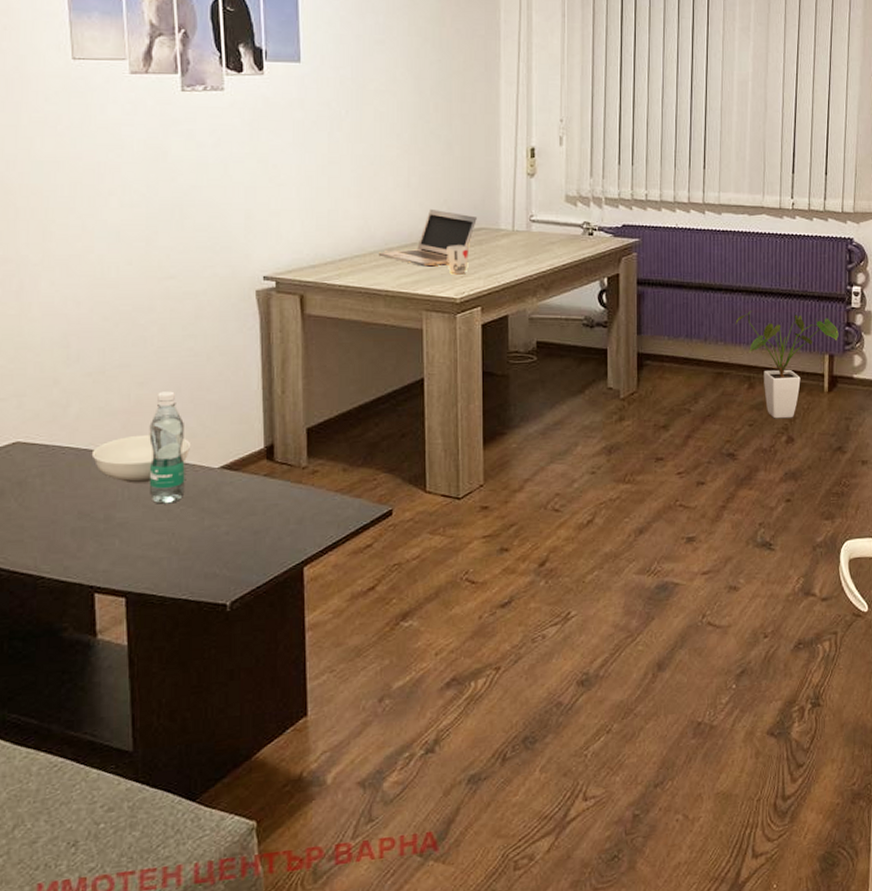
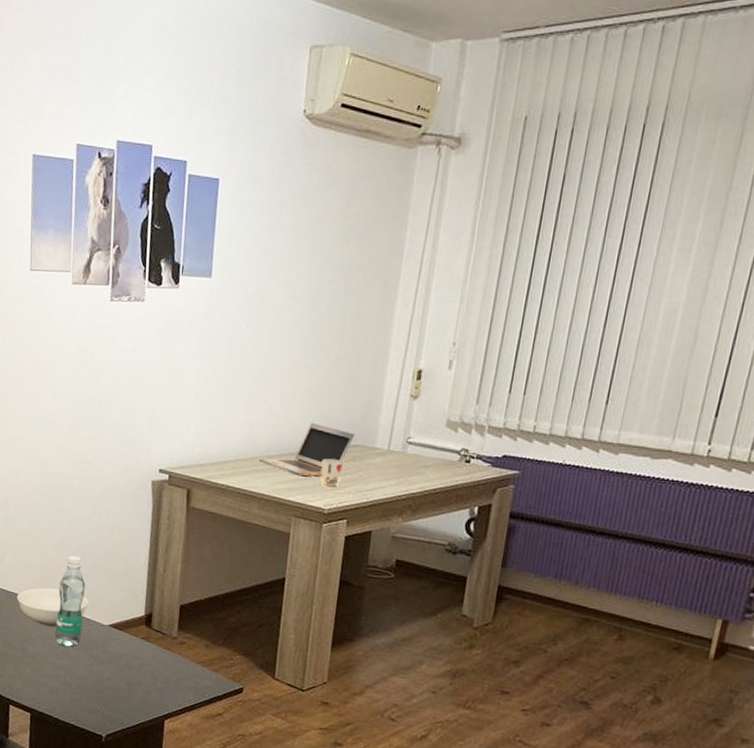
house plant: present [735,310,839,419] -> none [614,560,740,679]

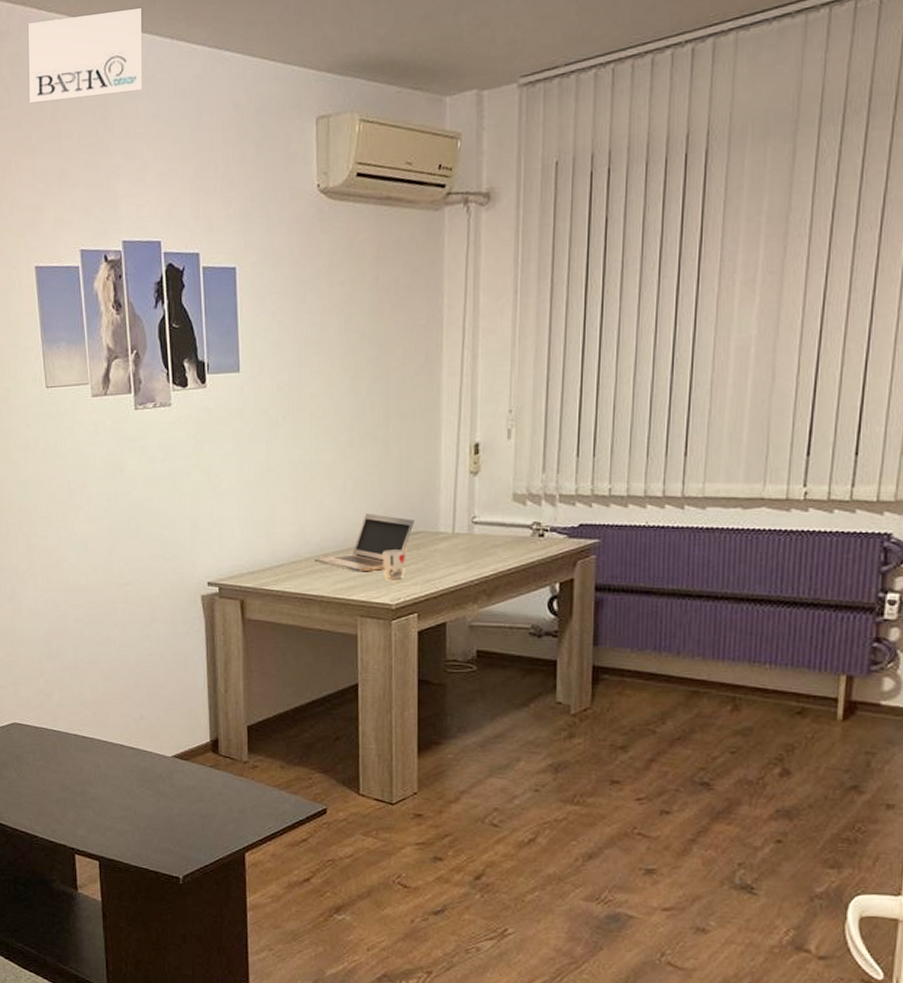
bowl: present [16,587,89,627] -> none [70,723,149,765]
bottle: present [55,556,85,647] -> none [114,686,144,785]

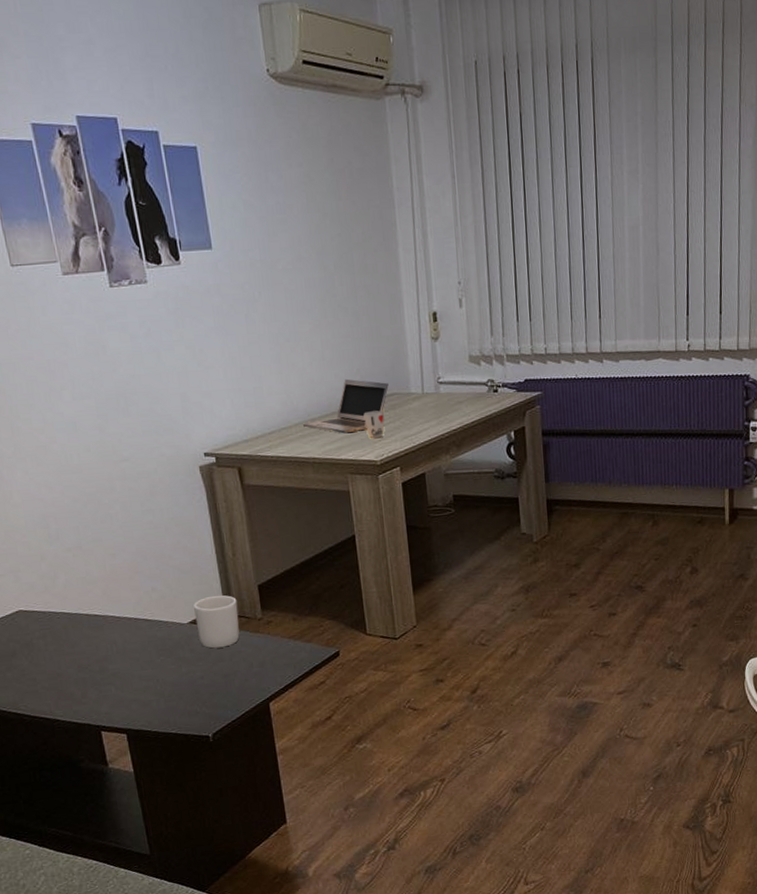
mug: none [179,731,224,787] -> present [193,595,240,649]

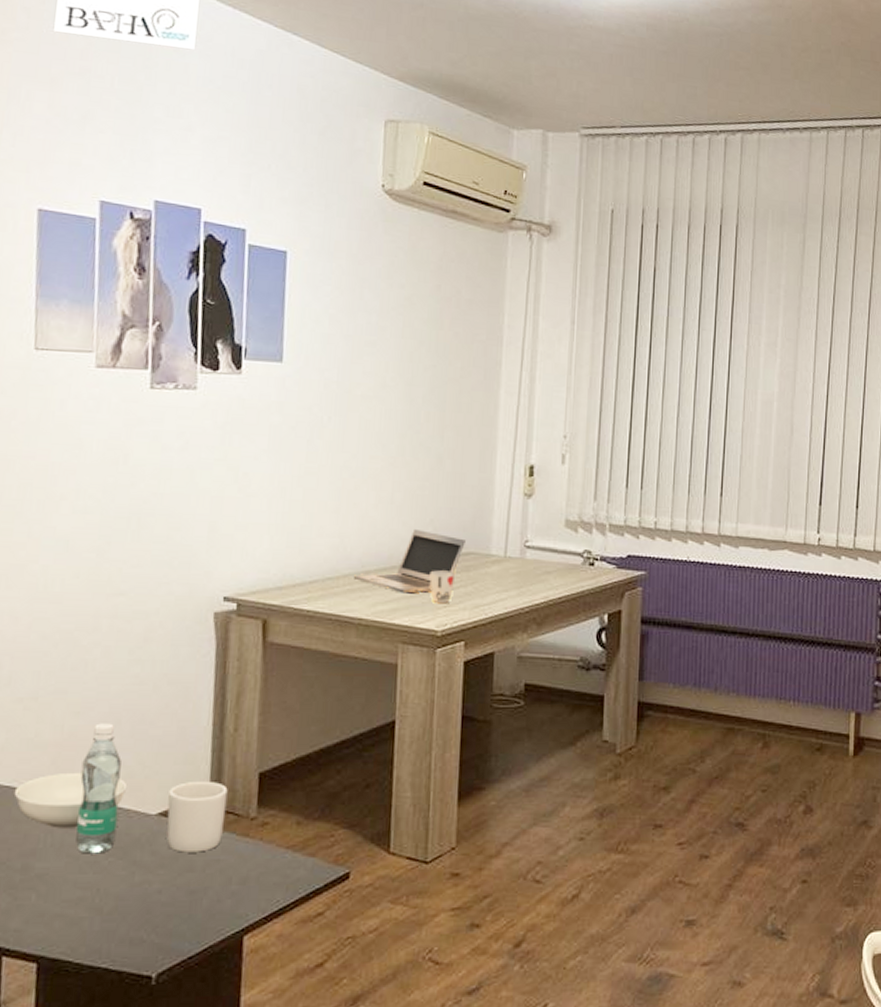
bowl: none [81,598,163,640] -> present [14,772,128,829]
bottle: none [125,560,162,656] -> present [75,723,121,854]

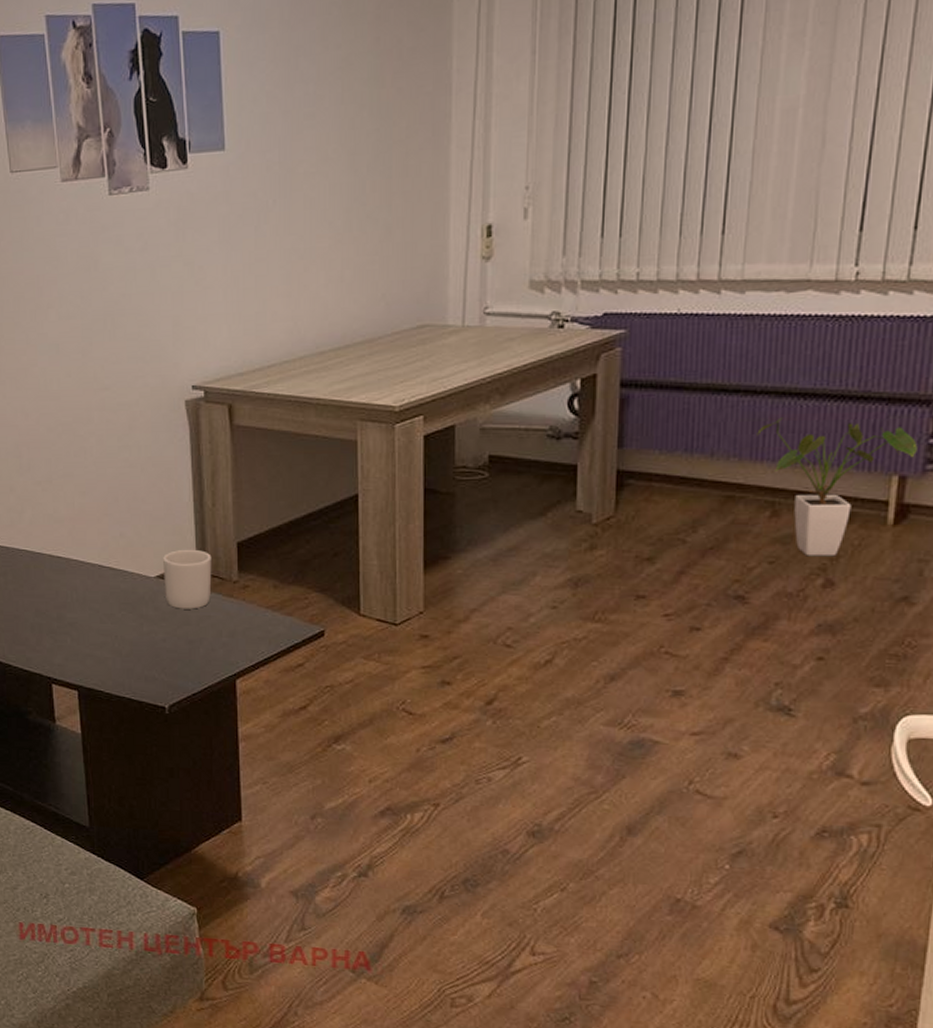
bowl: present [14,772,128,829] -> none [44,541,130,587]
bottle: present [75,723,121,854] -> none [92,501,125,608]
laptop: present [354,528,465,594] -> none [310,305,420,372]
cup: present [429,570,454,603] -> none [384,345,410,378]
house plant: none [750,658,867,785] -> present [757,417,918,557]

